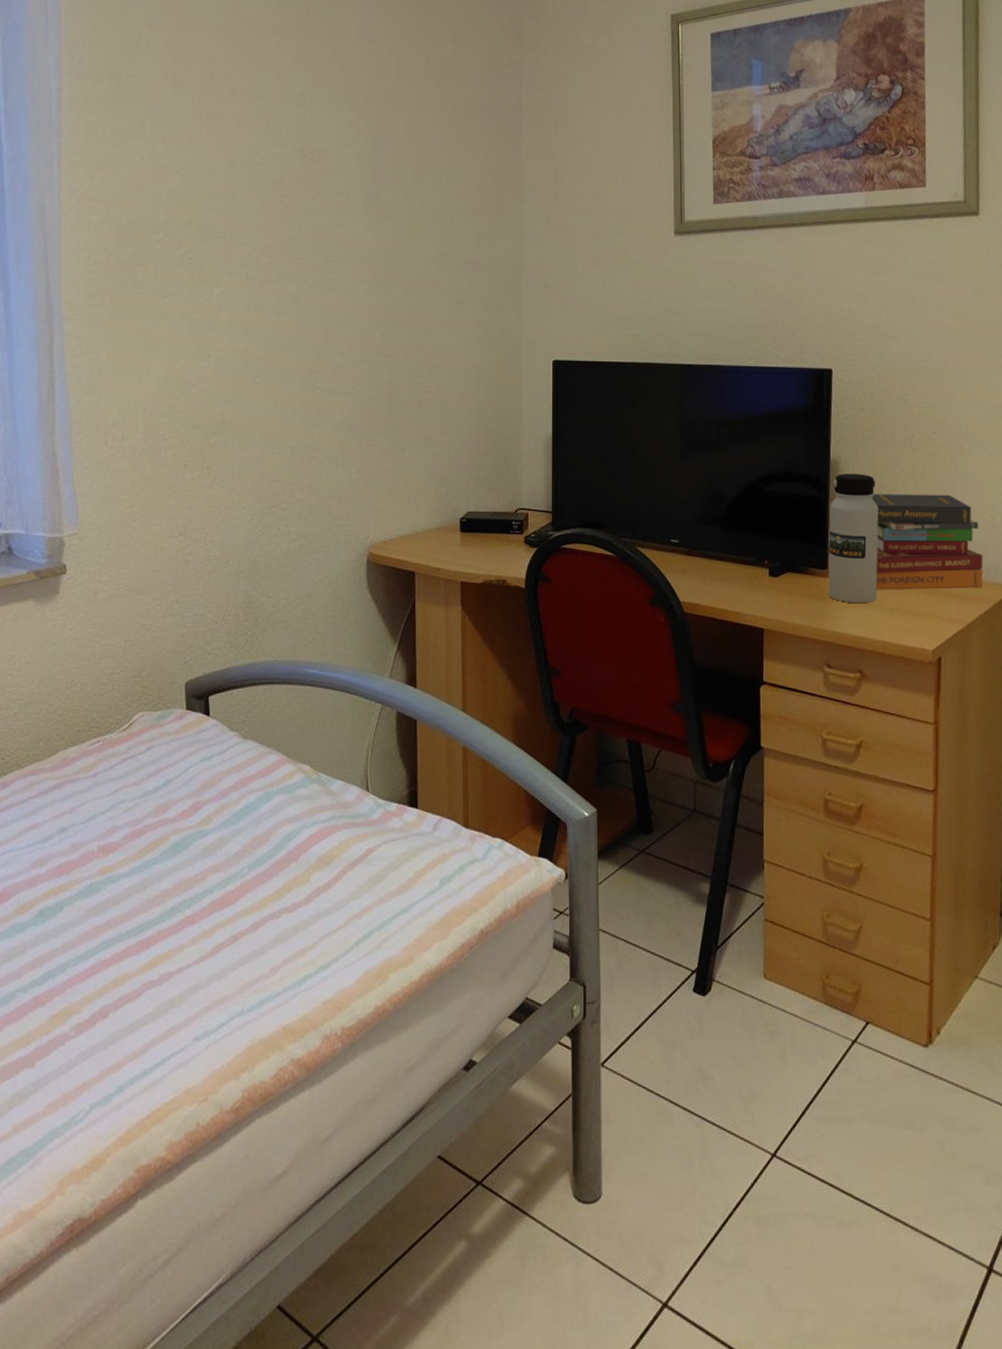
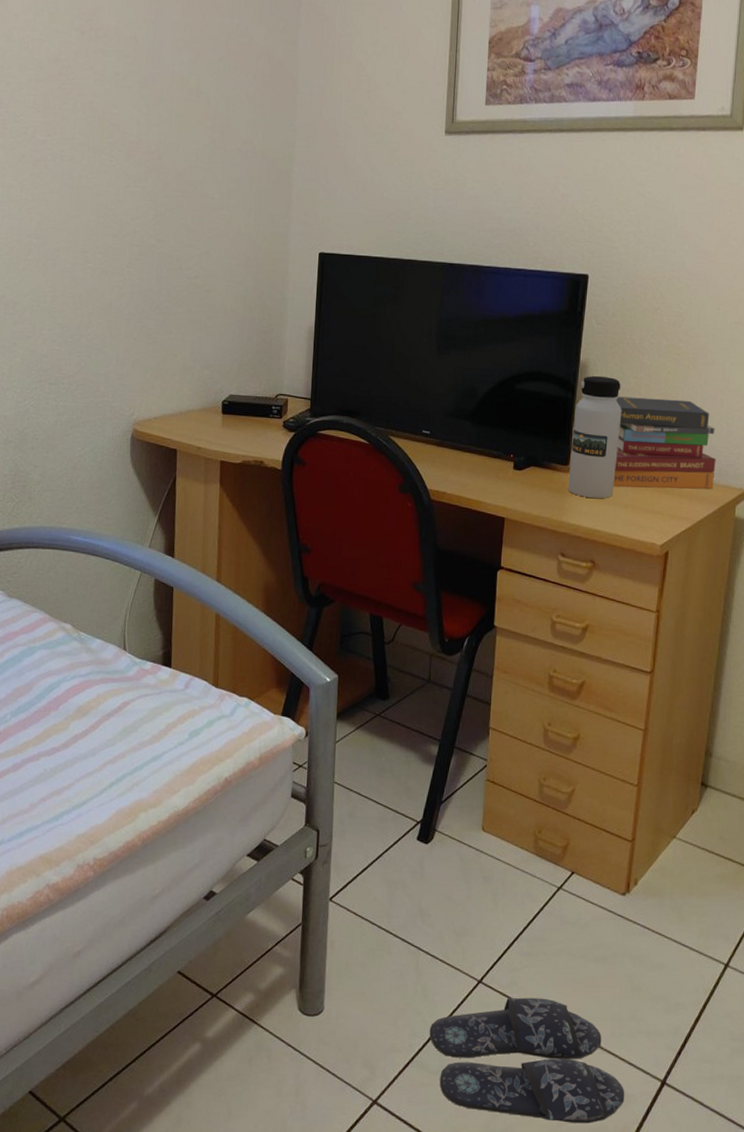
slippers: none [721,1172,948,1323] -> present [429,997,625,1124]

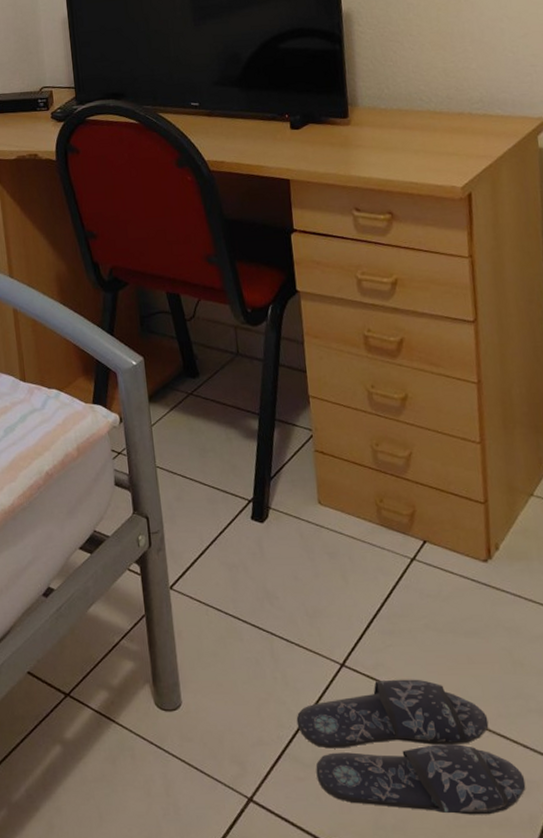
water bottle: present [567,376,622,498] -> none [345,23,401,148]
books: present [613,396,716,489] -> none [386,34,509,134]

